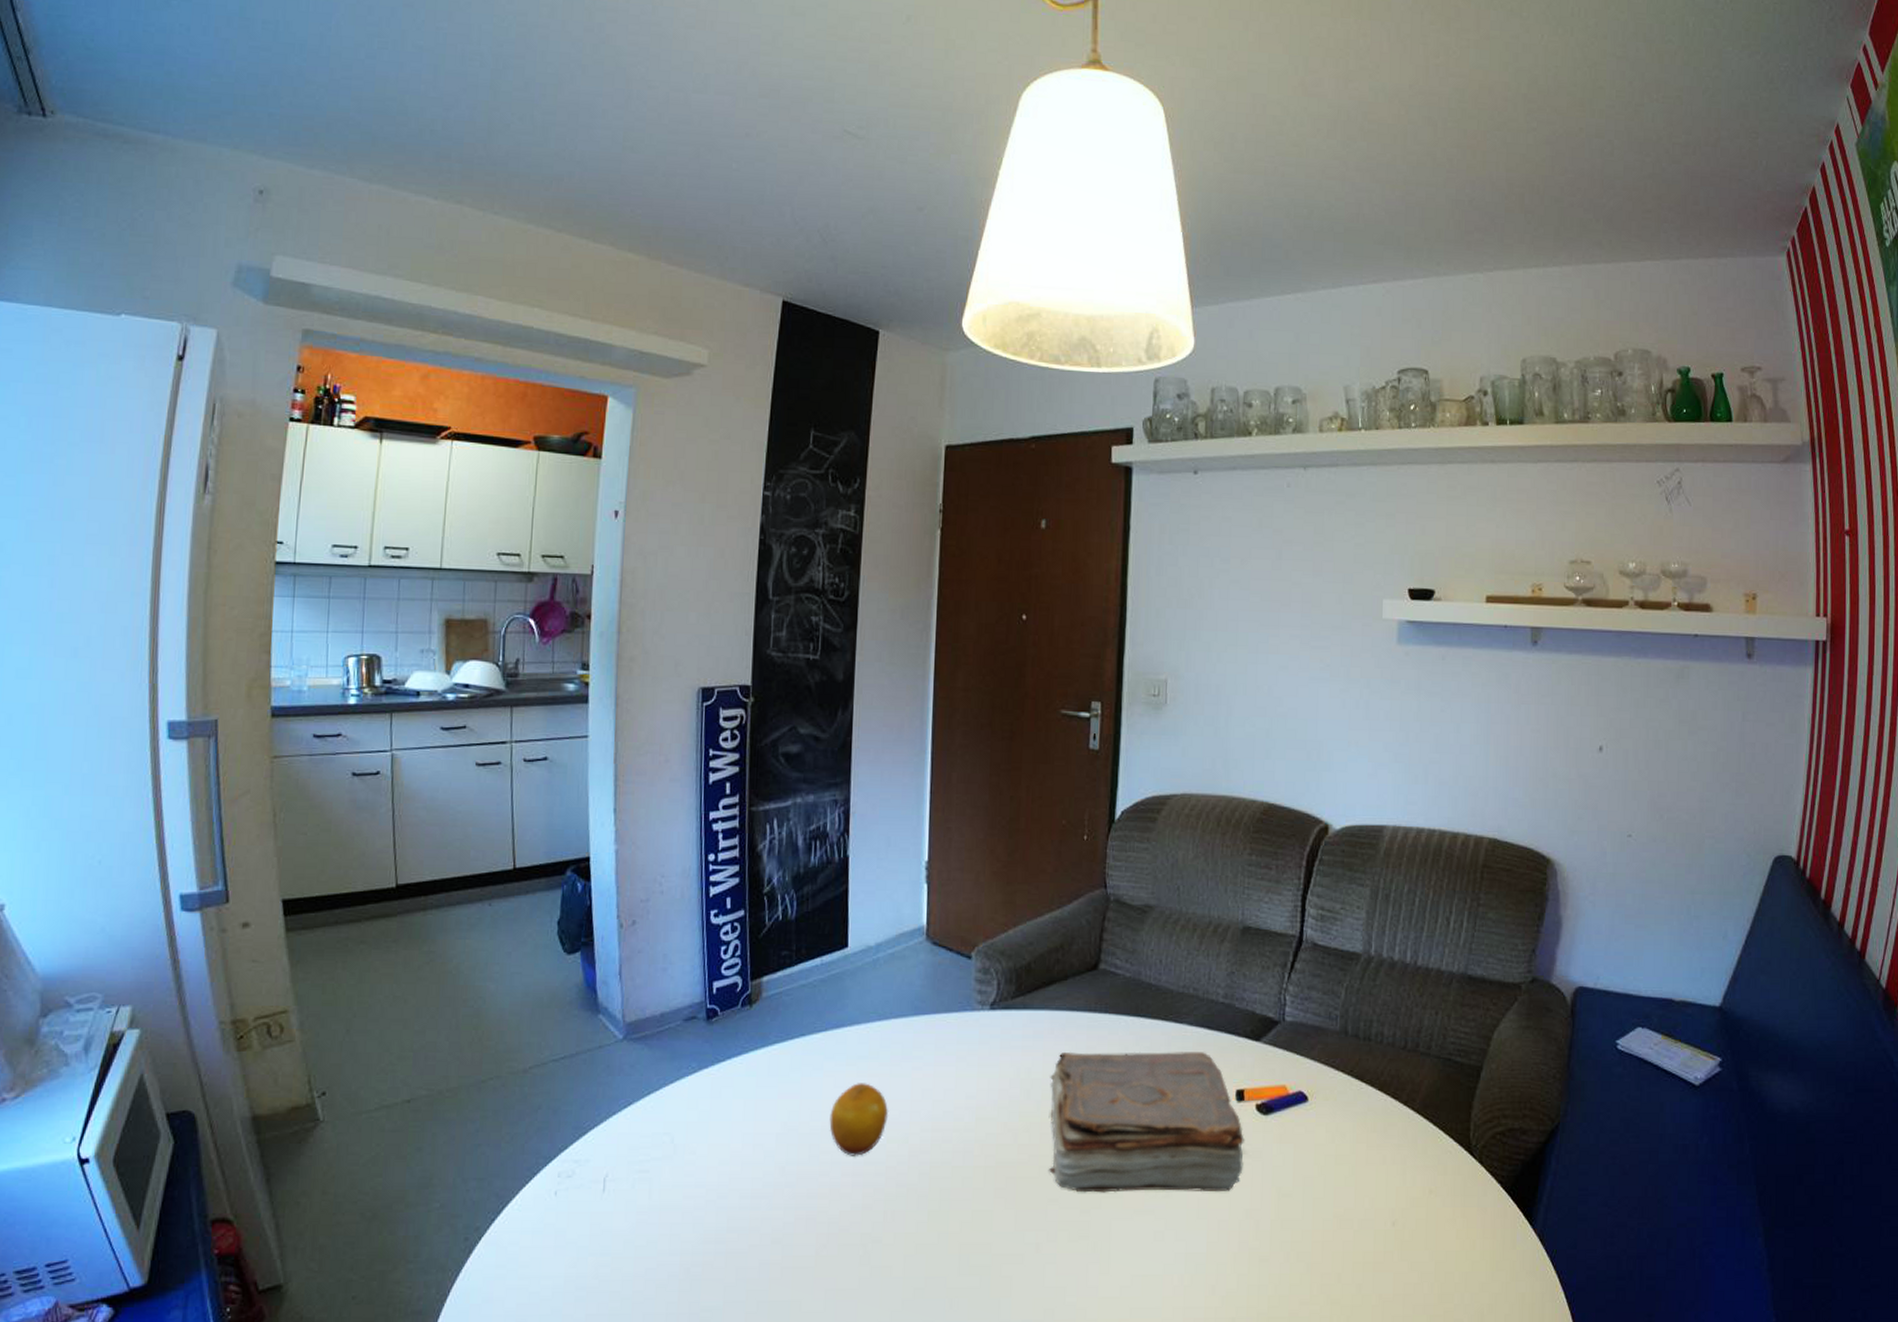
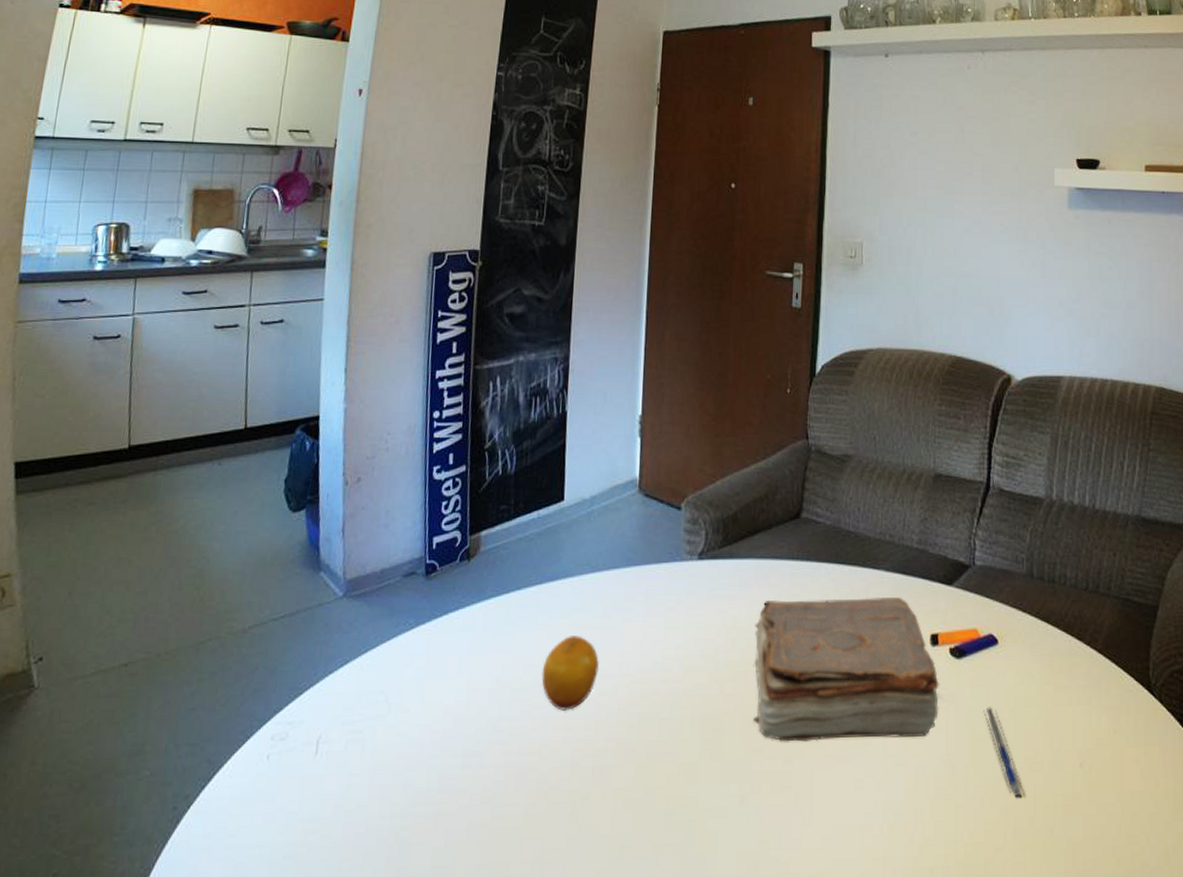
pen: none [1290,1164,1333,1254] -> present [983,707,1025,798]

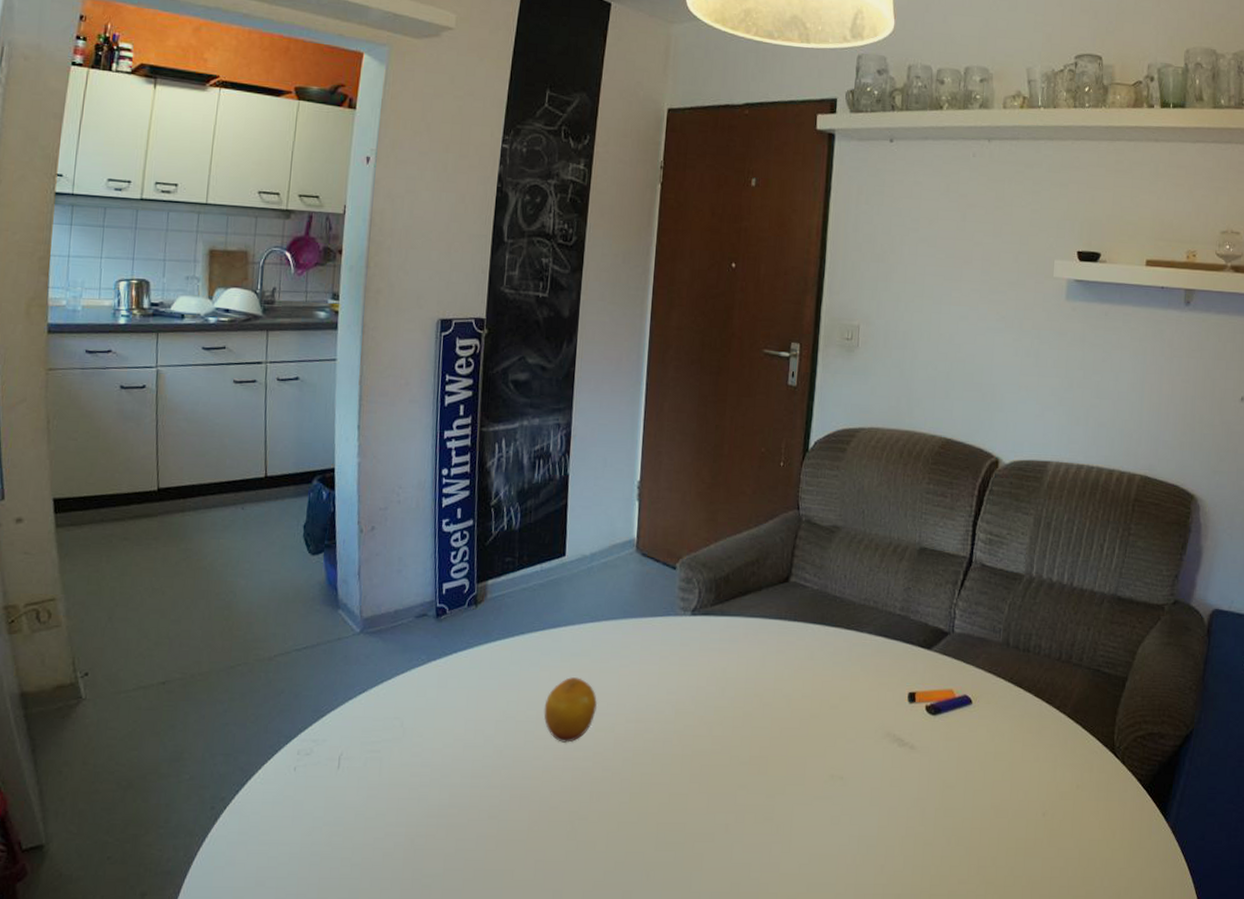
book: present [752,597,939,742] -> none [738,654,914,782]
pen: present [983,707,1025,798] -> none [954,759,990,840]

